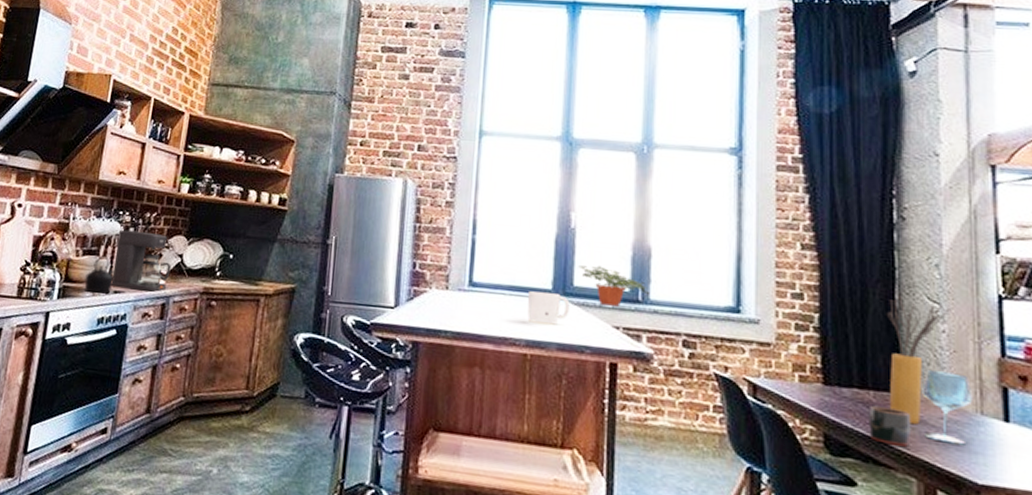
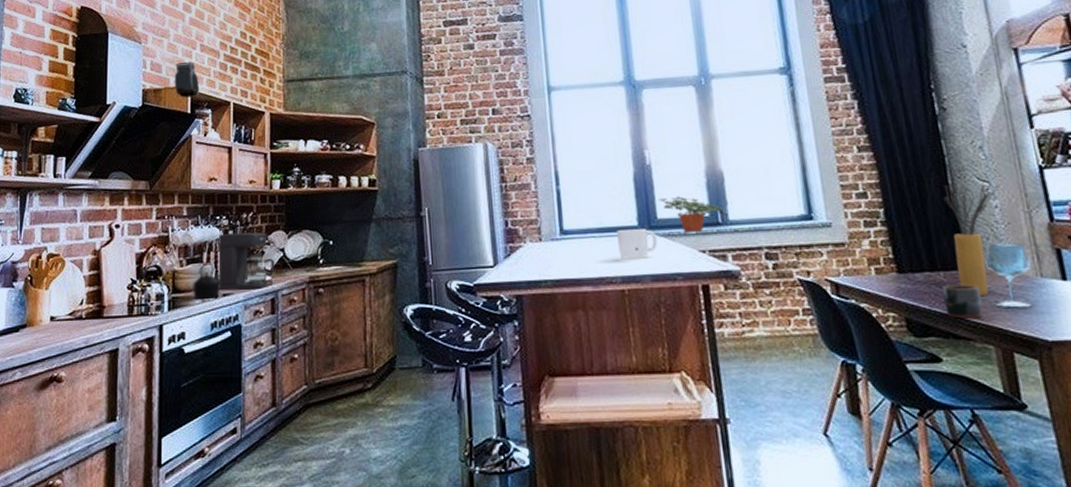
jar: none [98,49,123,87] -> present [174,61,200,98]

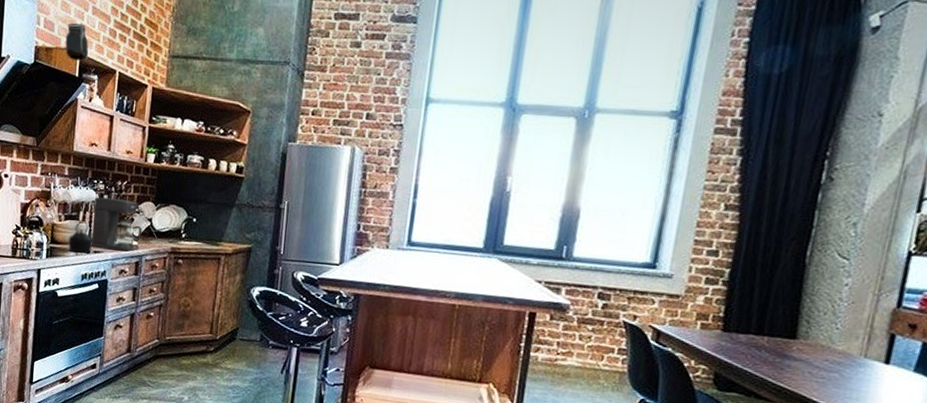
mug: present [616,229,658,260] -> none [458,250,499,280]
potted plant: present [659,196,728,233] -> none [509,226,573,264]
mug: present [942,284,983,319] -> none [756,349,798,384]
vase: present [944,180,999,297] -> none [779,252,858,366]
wine glass: present [984,243,1033,309] -> none [807,319,862,383]

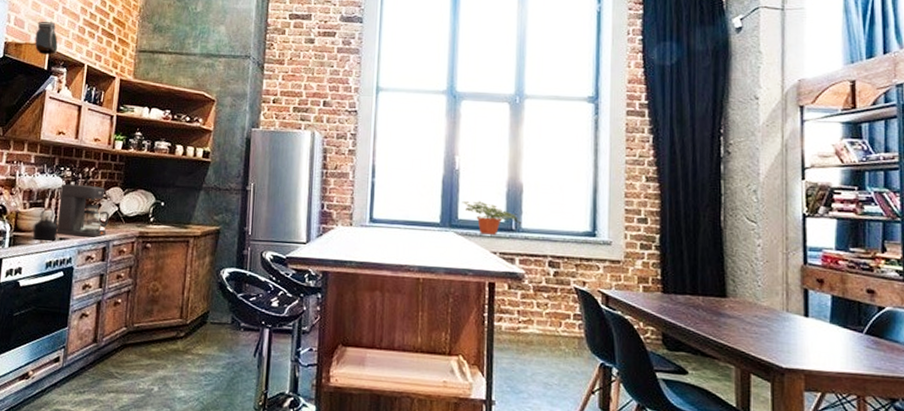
potted plant: none [509,226,573,264] -> present [462,201,521,236]

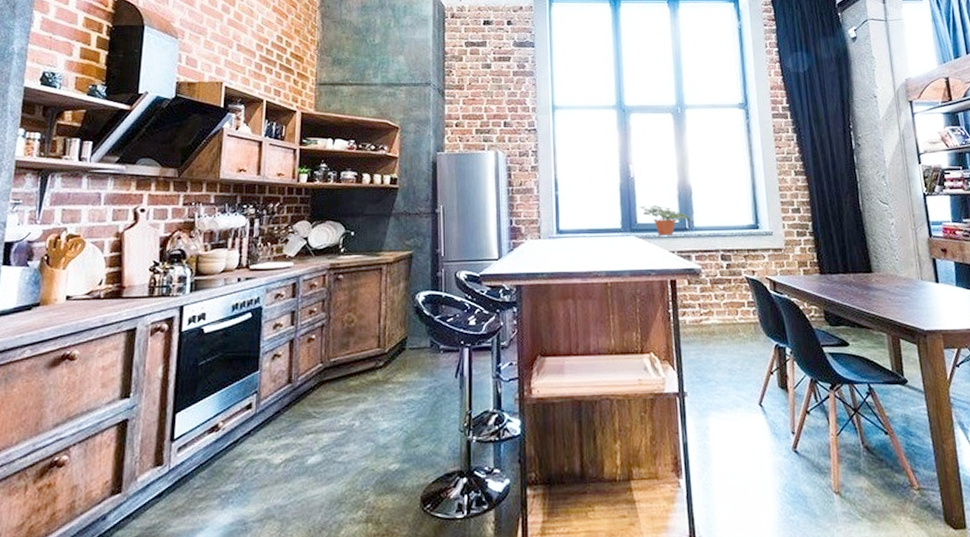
kettle: present [32,207,59,242] -> none [216,247,244,283]
jar: present [35,21,58,55] -> none [209,59,234,93]
coffee maker: present [56,183,110,238] -> none [242,221,298,275]

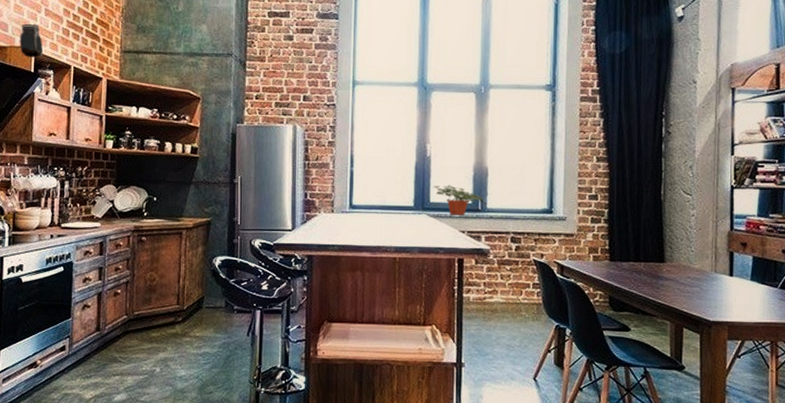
jar: none [209,59,234,93] -> present [19,23,44,58]

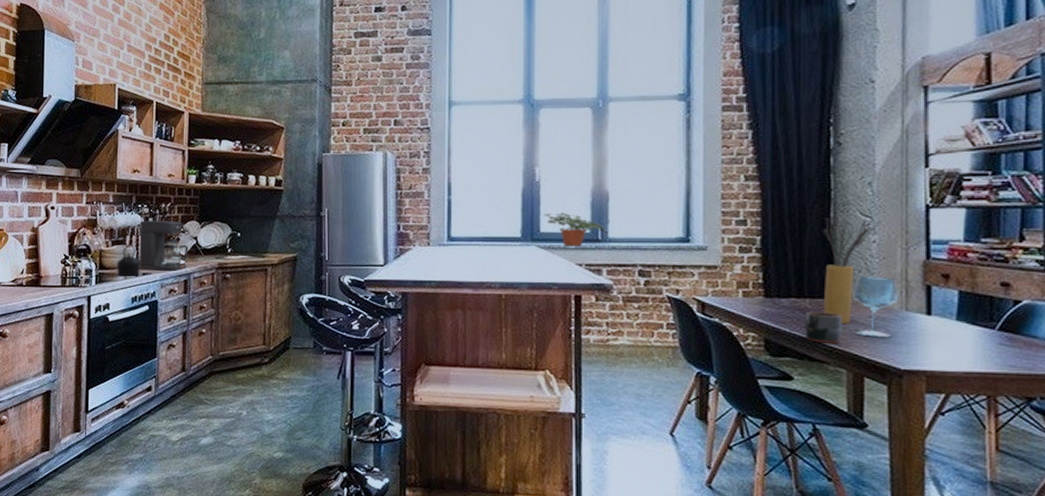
jar: present [19,23,44,58] -> none [103,60,127,95]
kettle: none [31,206,56,239] -> present [117,244,140,277]
coffee maker: none [54,183,105,234] -> present [139,220,188,272]
mug: none [640,273,669,300] -> present [804,311,843,344]
vase: none [654,191,698,284] -> present [823,213,881,325]
wine glass: none [675,244,710,295] -> present [851,277,900,338]

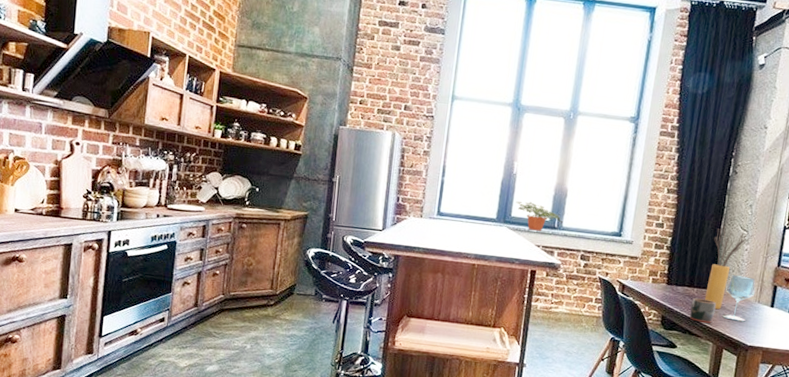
kettle: present [117,244,140,277] -> none [138,187,163,218]
coffee maker: present [139,220,188,272] -> none [160,166,209,217]

